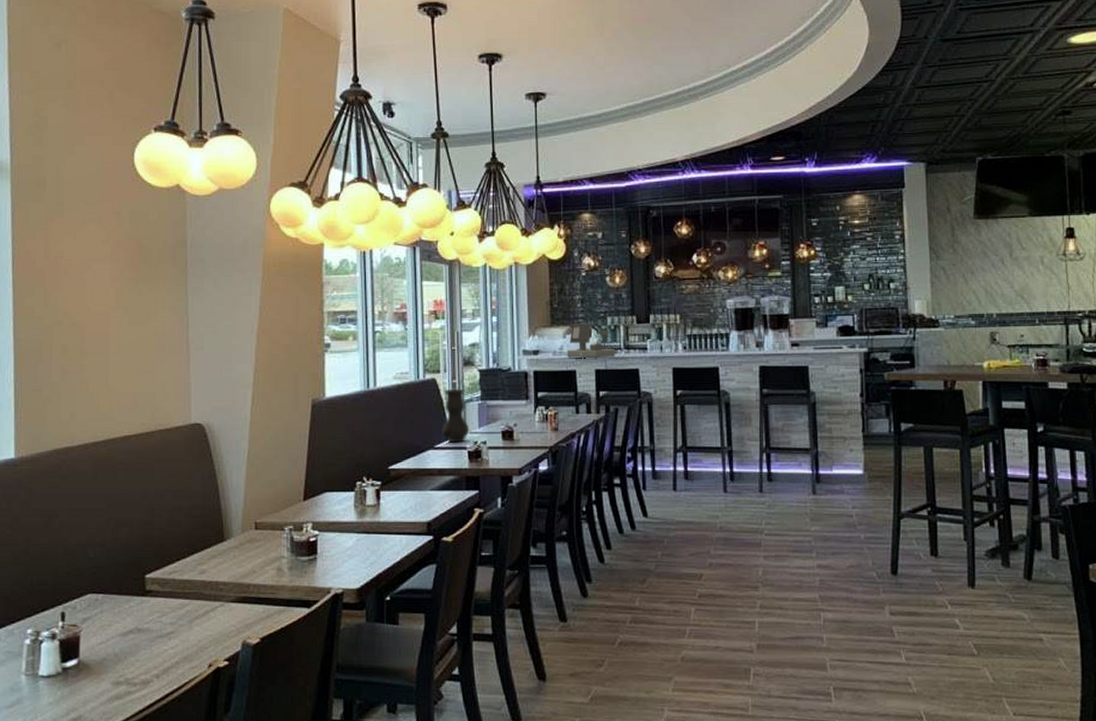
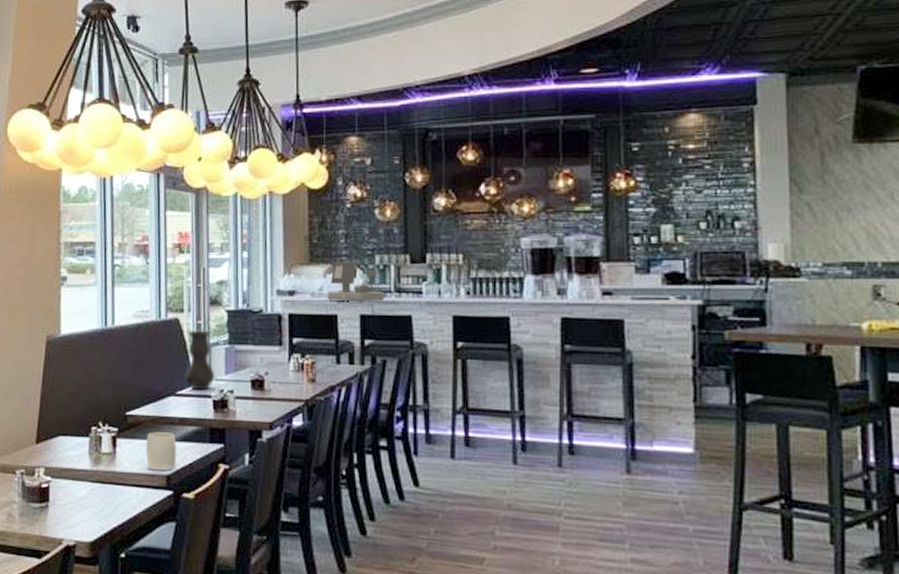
mug: none [408,483,436,519] -> present [146,432,177,471]

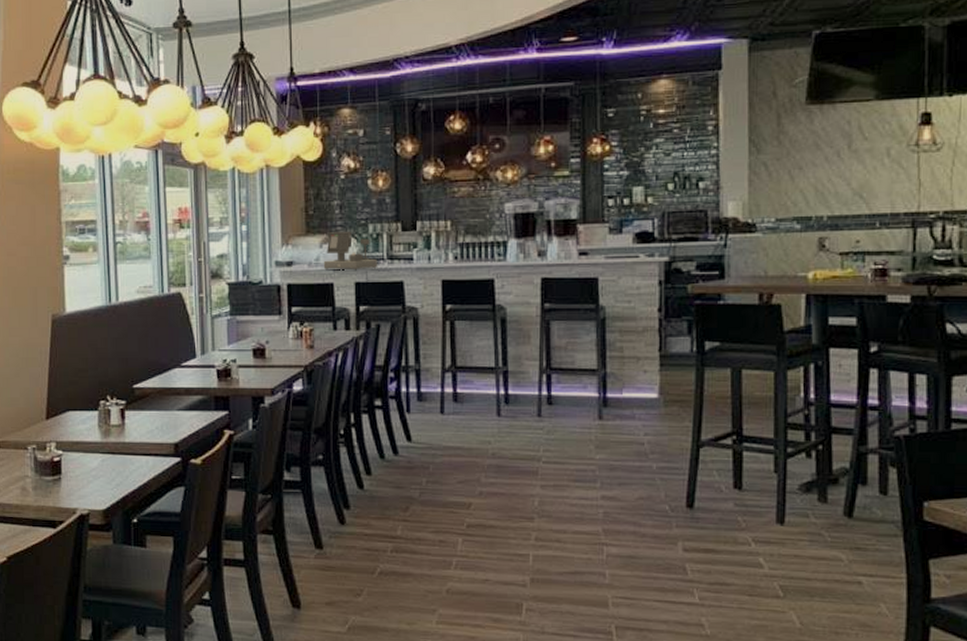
mug: present [146,432,177,471] -> none [154,403,184,440]
vase: present [185,329,216,390] -> none [189,303,218,361]

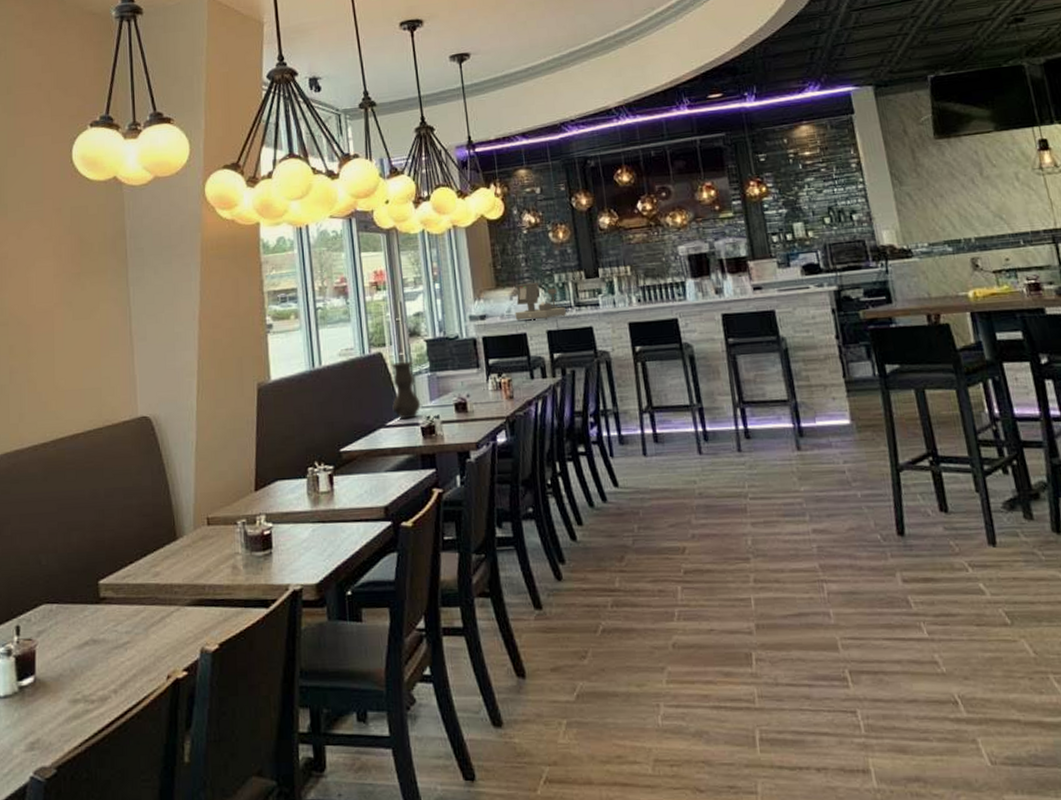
vase: none [189,303,218,361] -> present [390,360,421,420]

